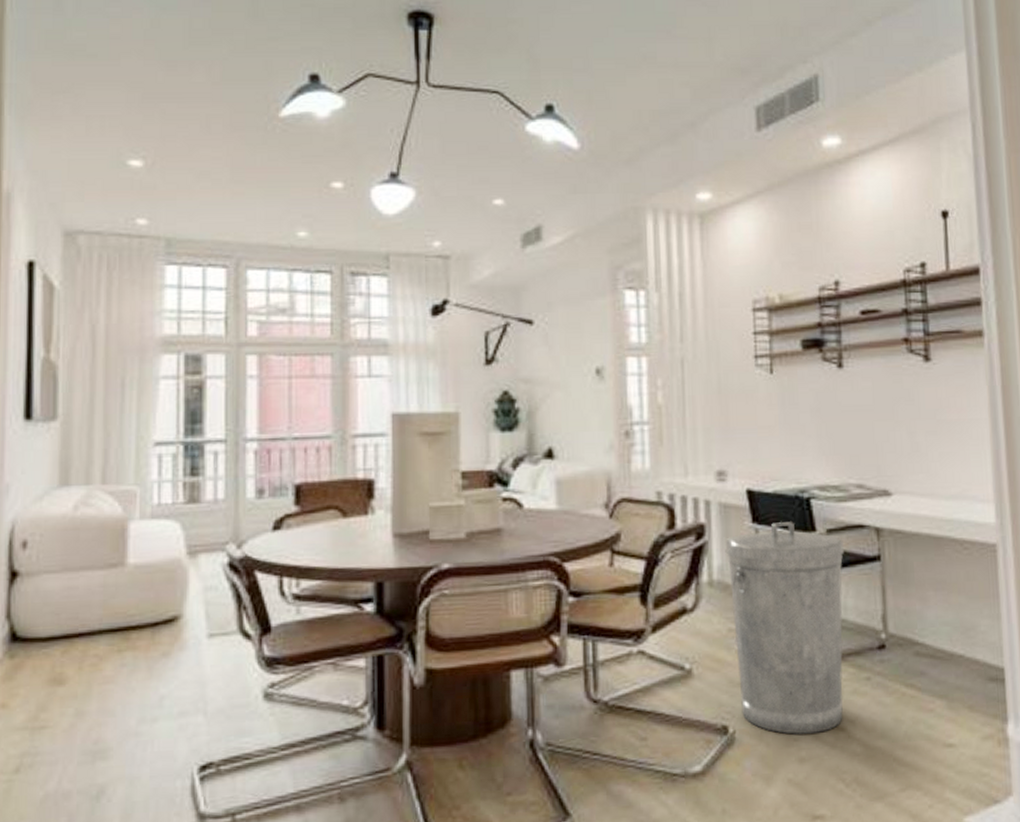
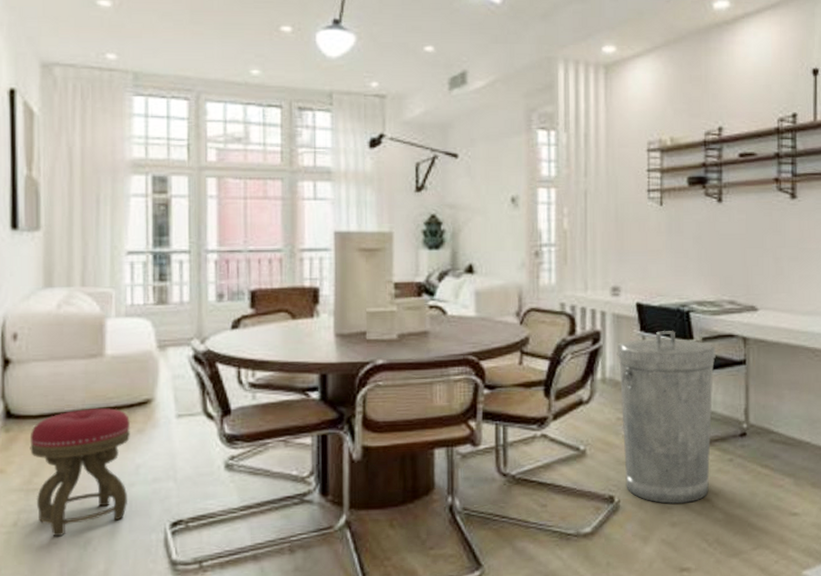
stool: none [37,627,155,785] -> present [29,408,131,537]

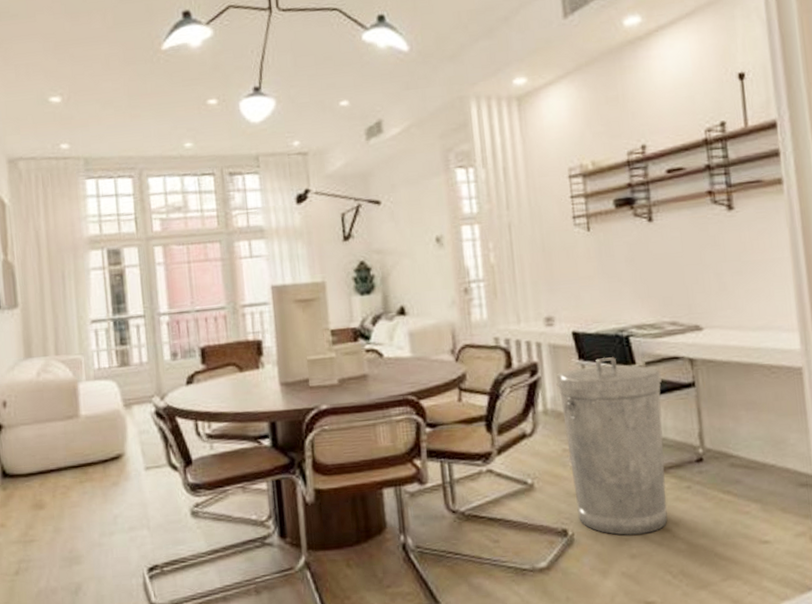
stool: present [29,408,131,537] -> none [23,464,109,584]

